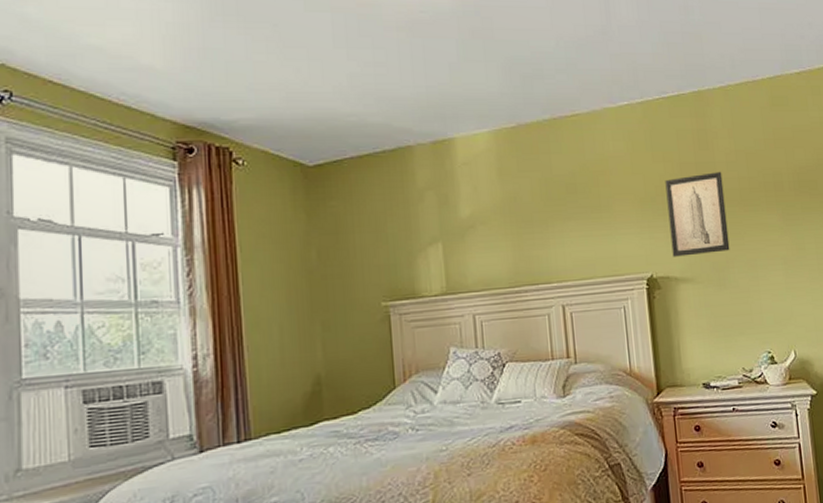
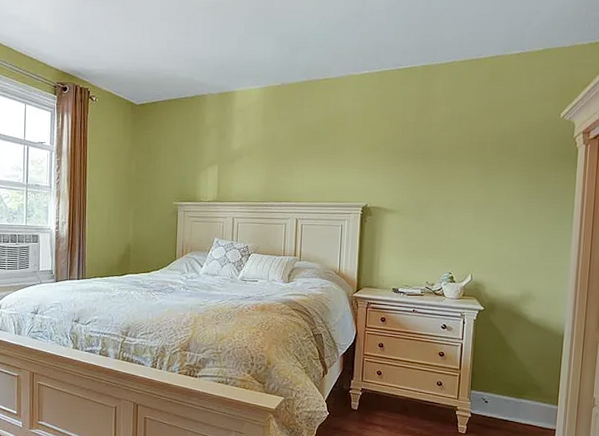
wall art: present [665,172,730,257] -> none [385,131,436,194]

